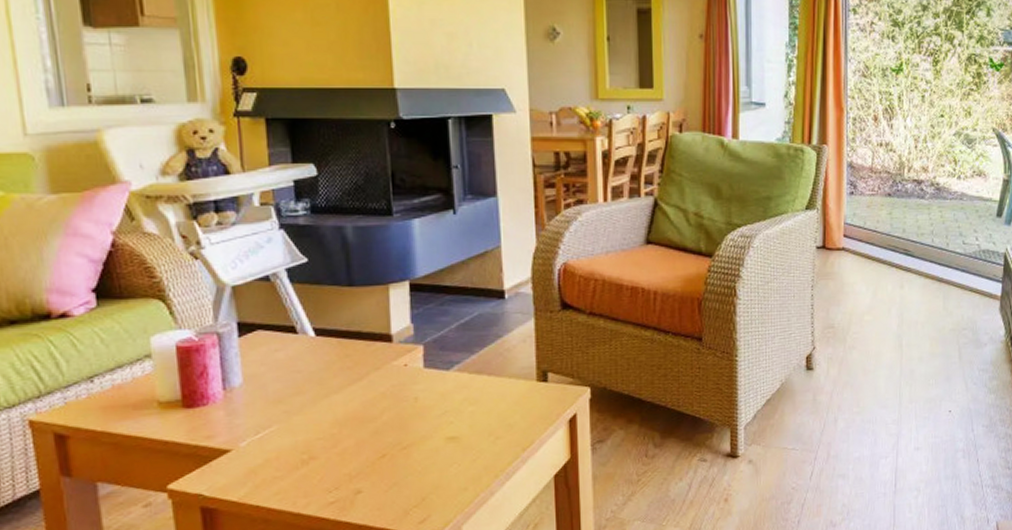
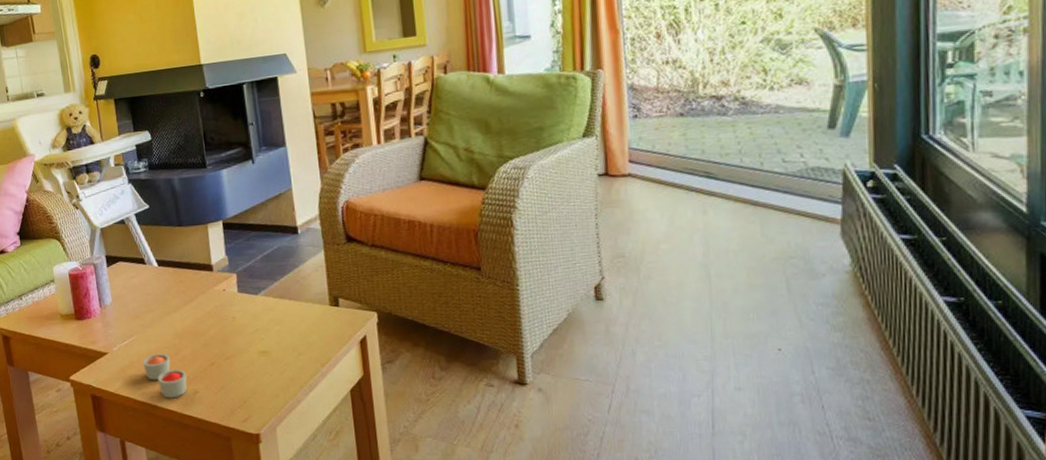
candle: none [284,446,347,503] -> present [142,353,187,399]

